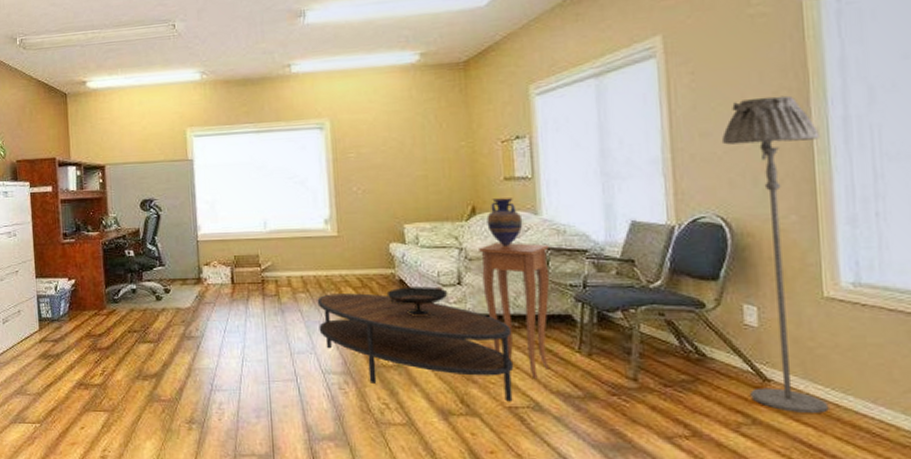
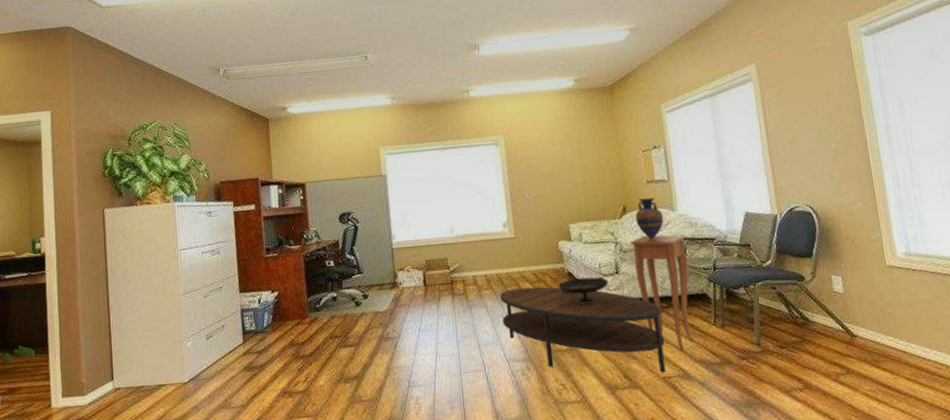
floor lamp: present [721,95,829,413] -> none [804,109,899,361]

